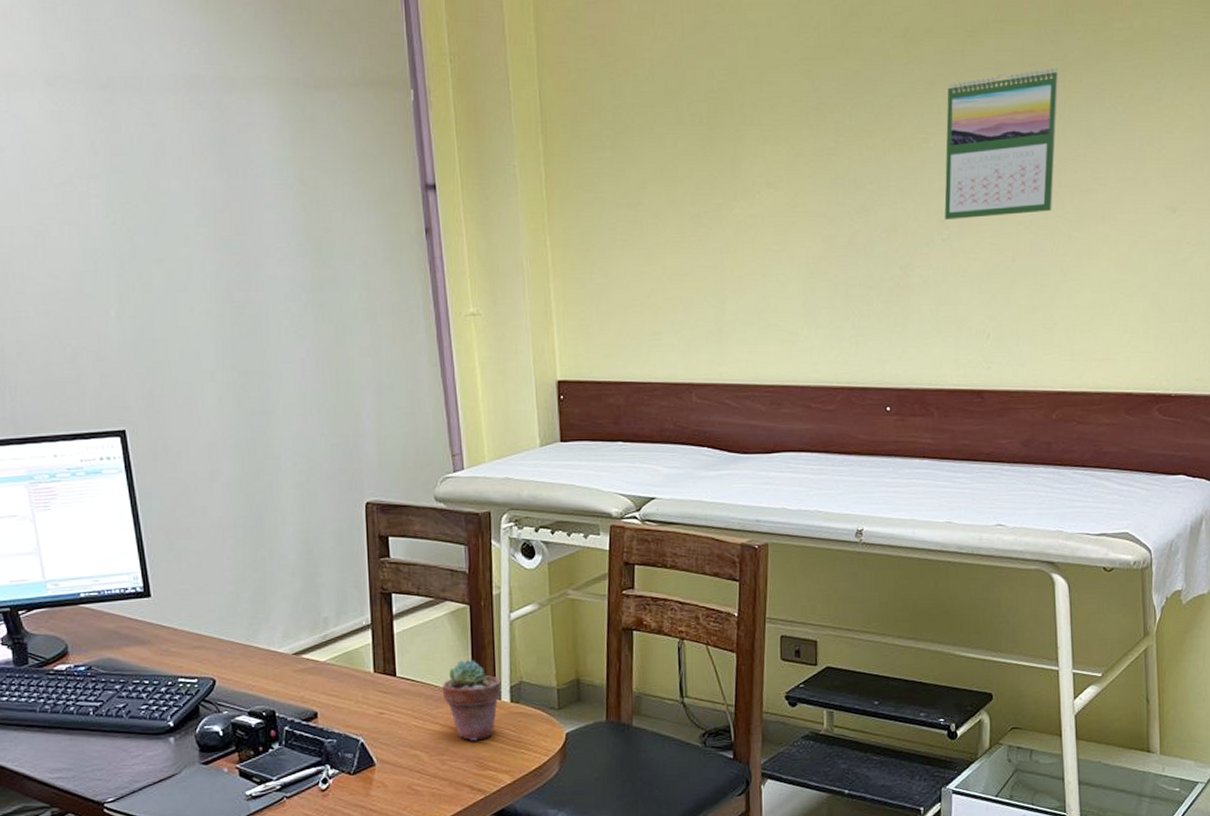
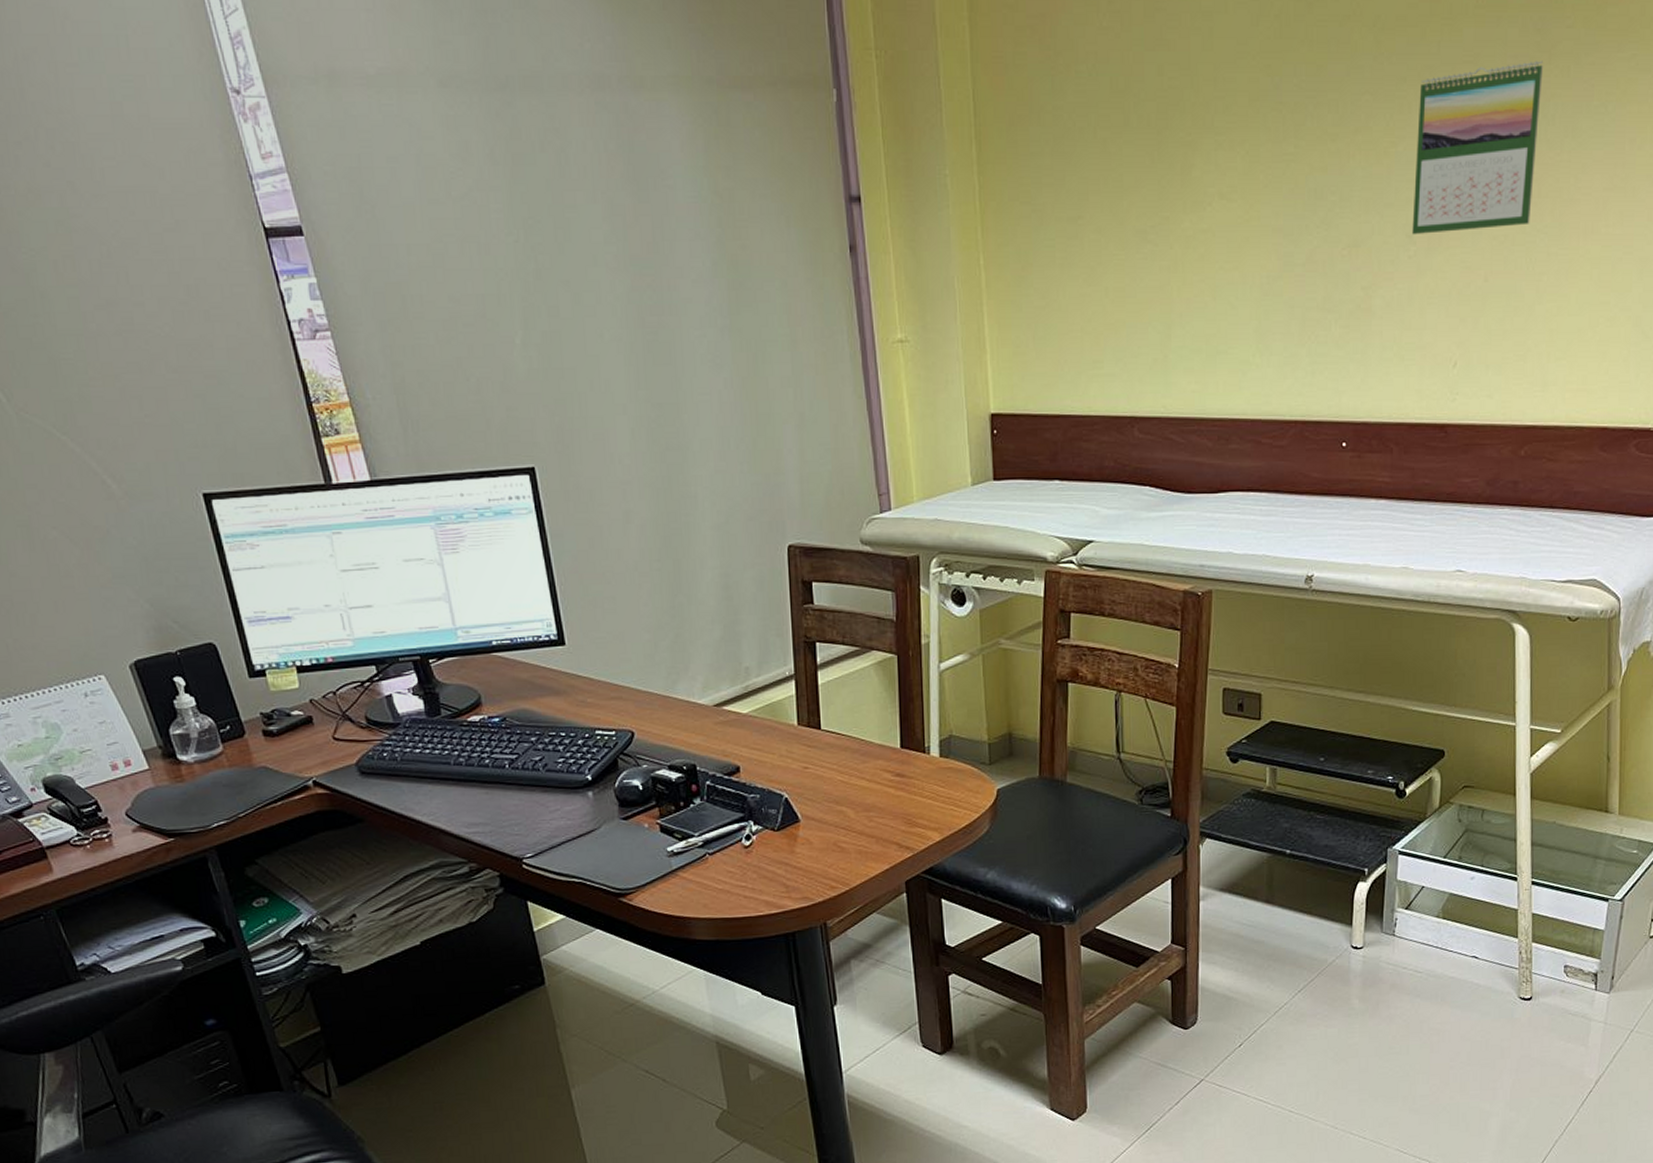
potted succulent: present [442,660,502,741] -> none [868,712,931,797]

